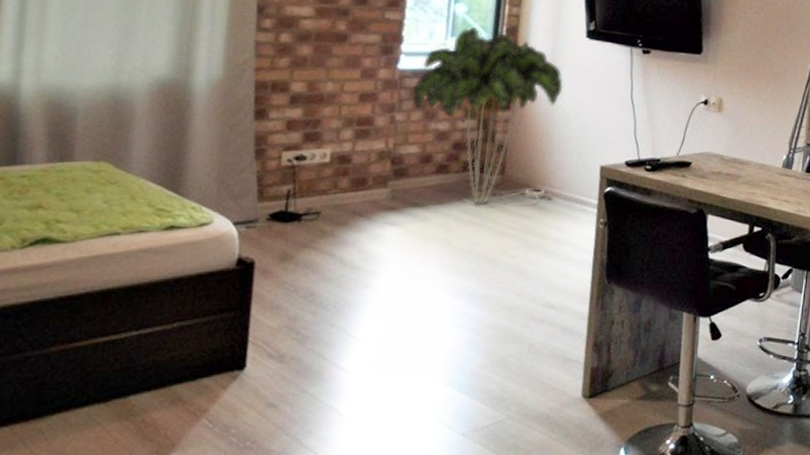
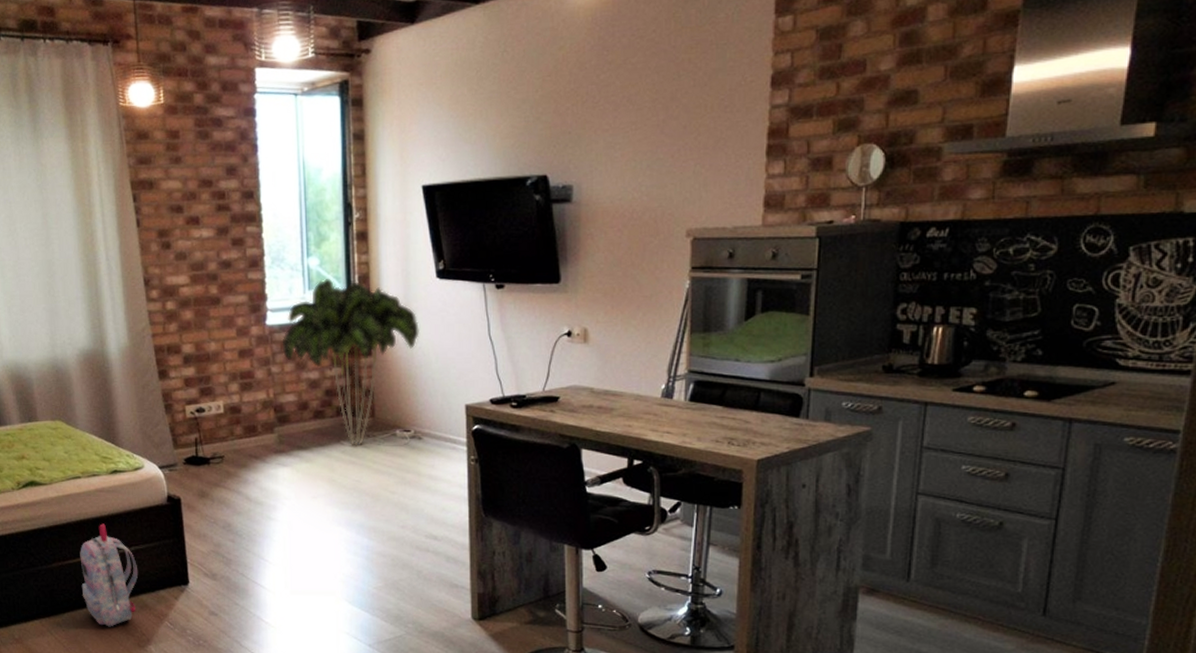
backpack: none [87,293,178,431] -> present [80,523,139,627]

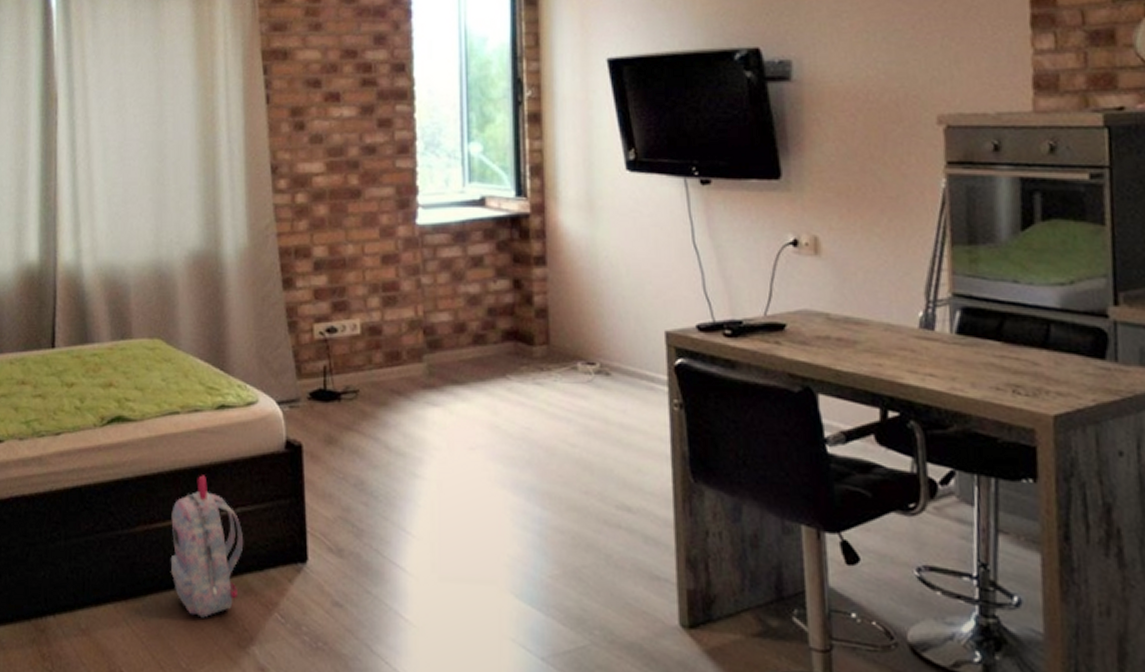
indoor plant: present [282,279,419,445] -> none [435,169,606,381]

